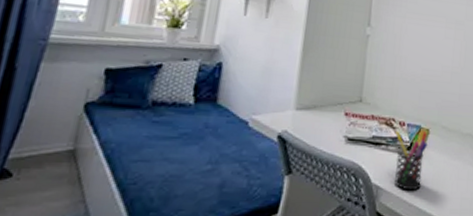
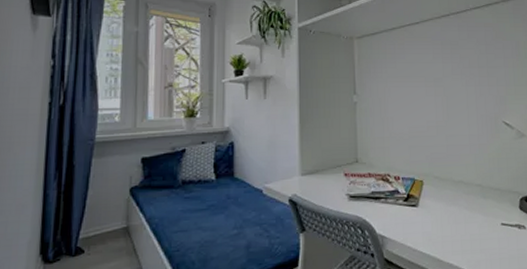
pen holder: present [395,130,428,191] -> none [392,183,424,238]

